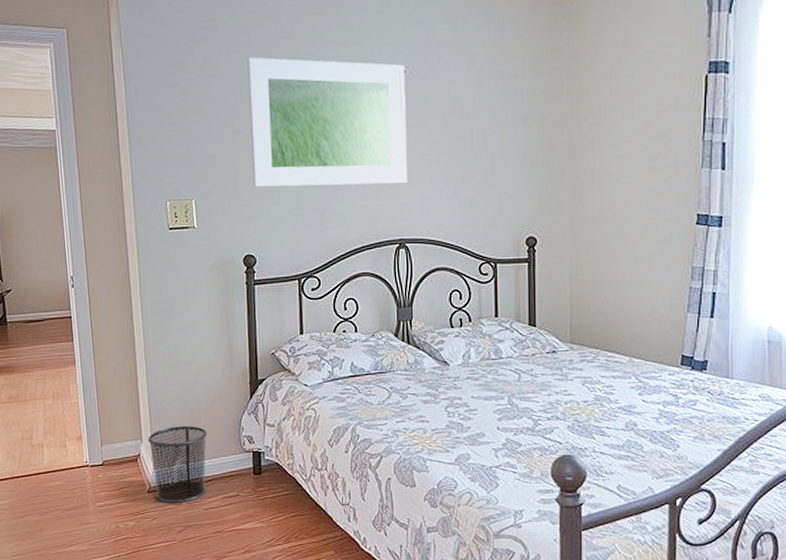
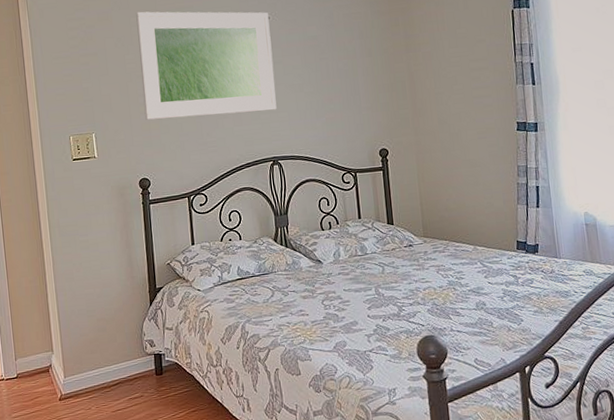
waste bin: present [148,426,207,503] -> none [58,335,113,409]

